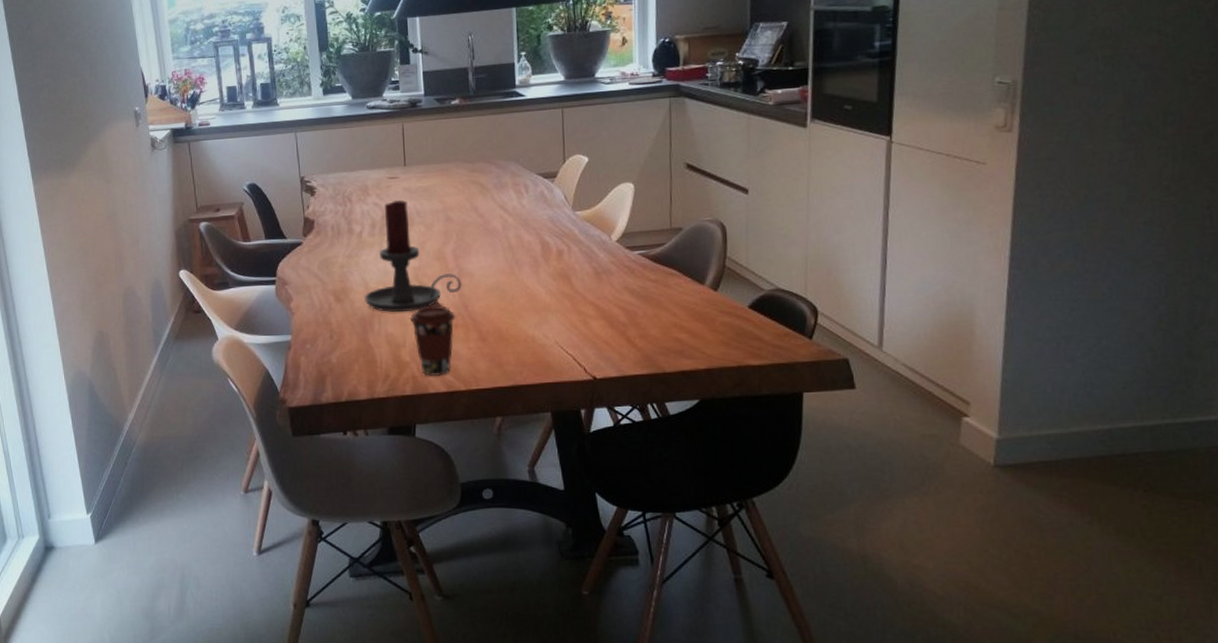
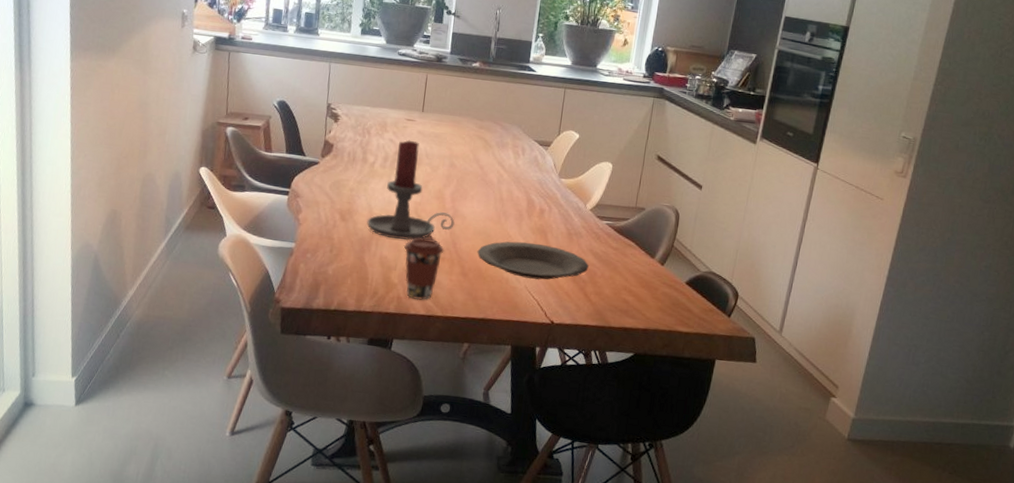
plate: none [493,290,627,332] -> present [477,241,589,280]

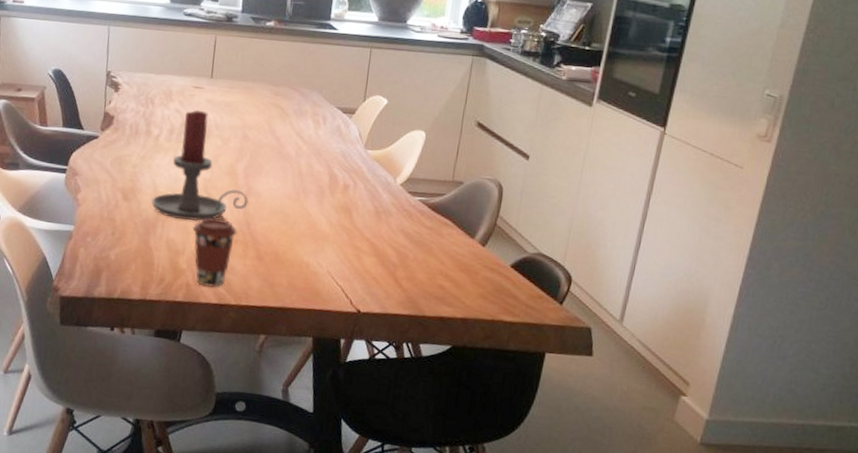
plate: present [477,241,589,280] -> none [273,221,400,264]

